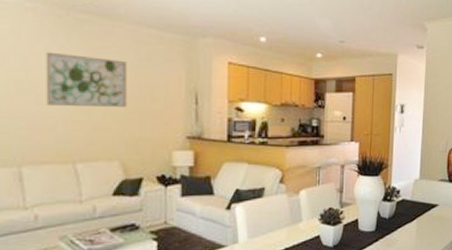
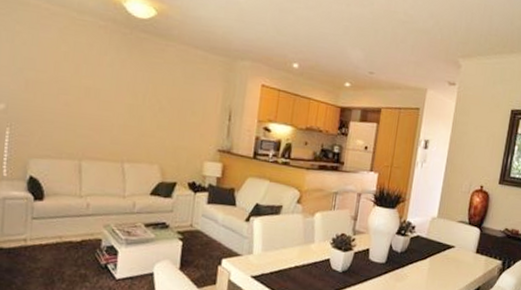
wall art: present [46,51,127,107] -> none [106,64,174,118]

